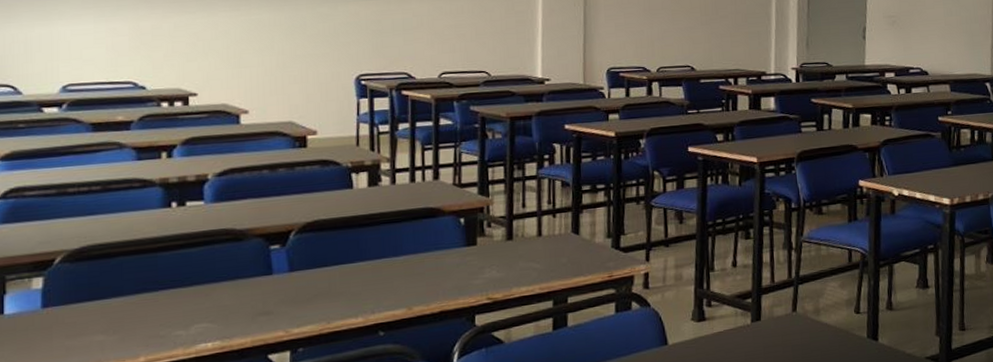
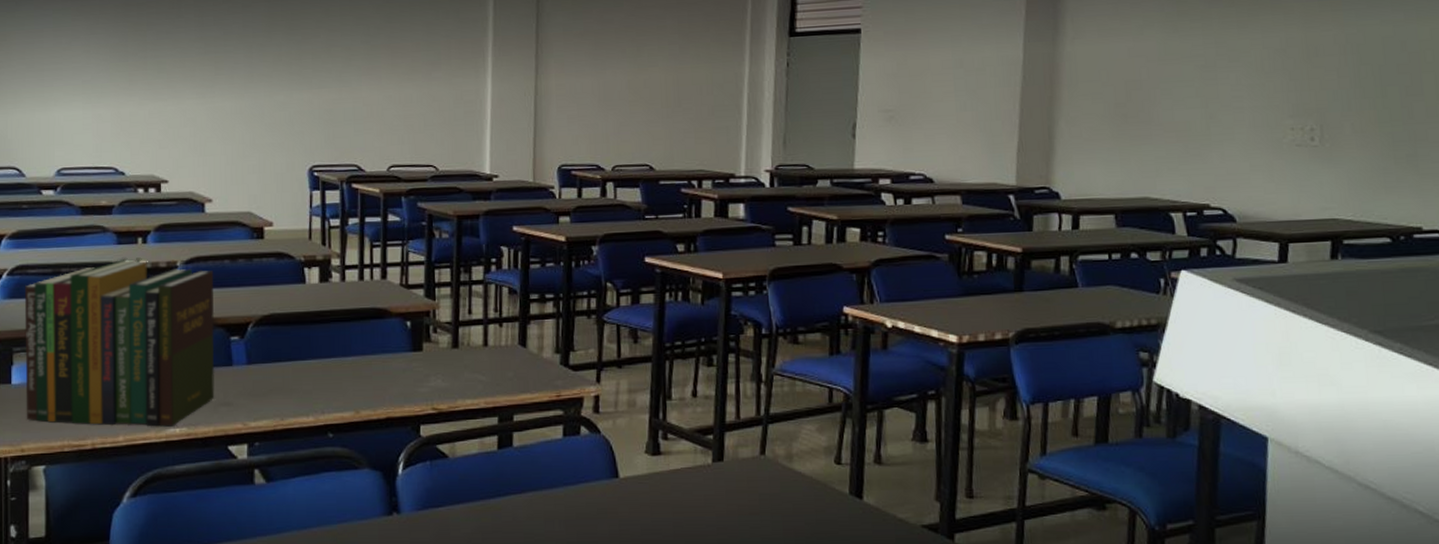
books: none [20,174,253,351] -> present [24,259,215,427]

